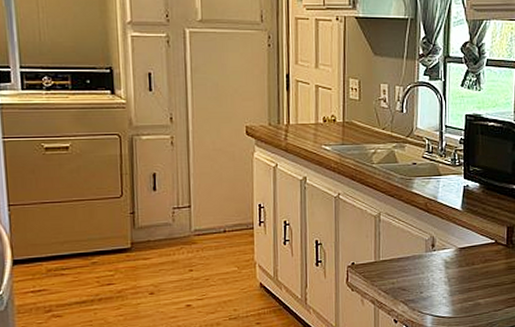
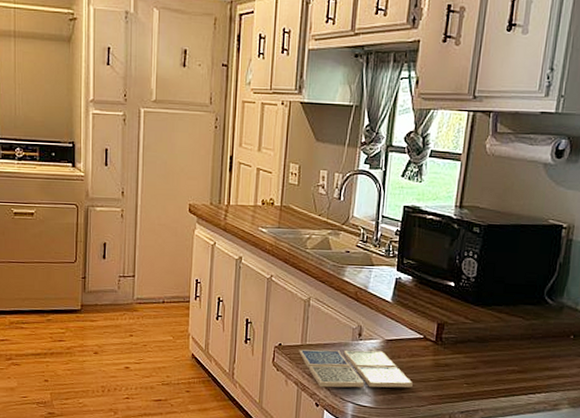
drink coaster: none [373,260,488,303] -> present [299,349,413,388]

